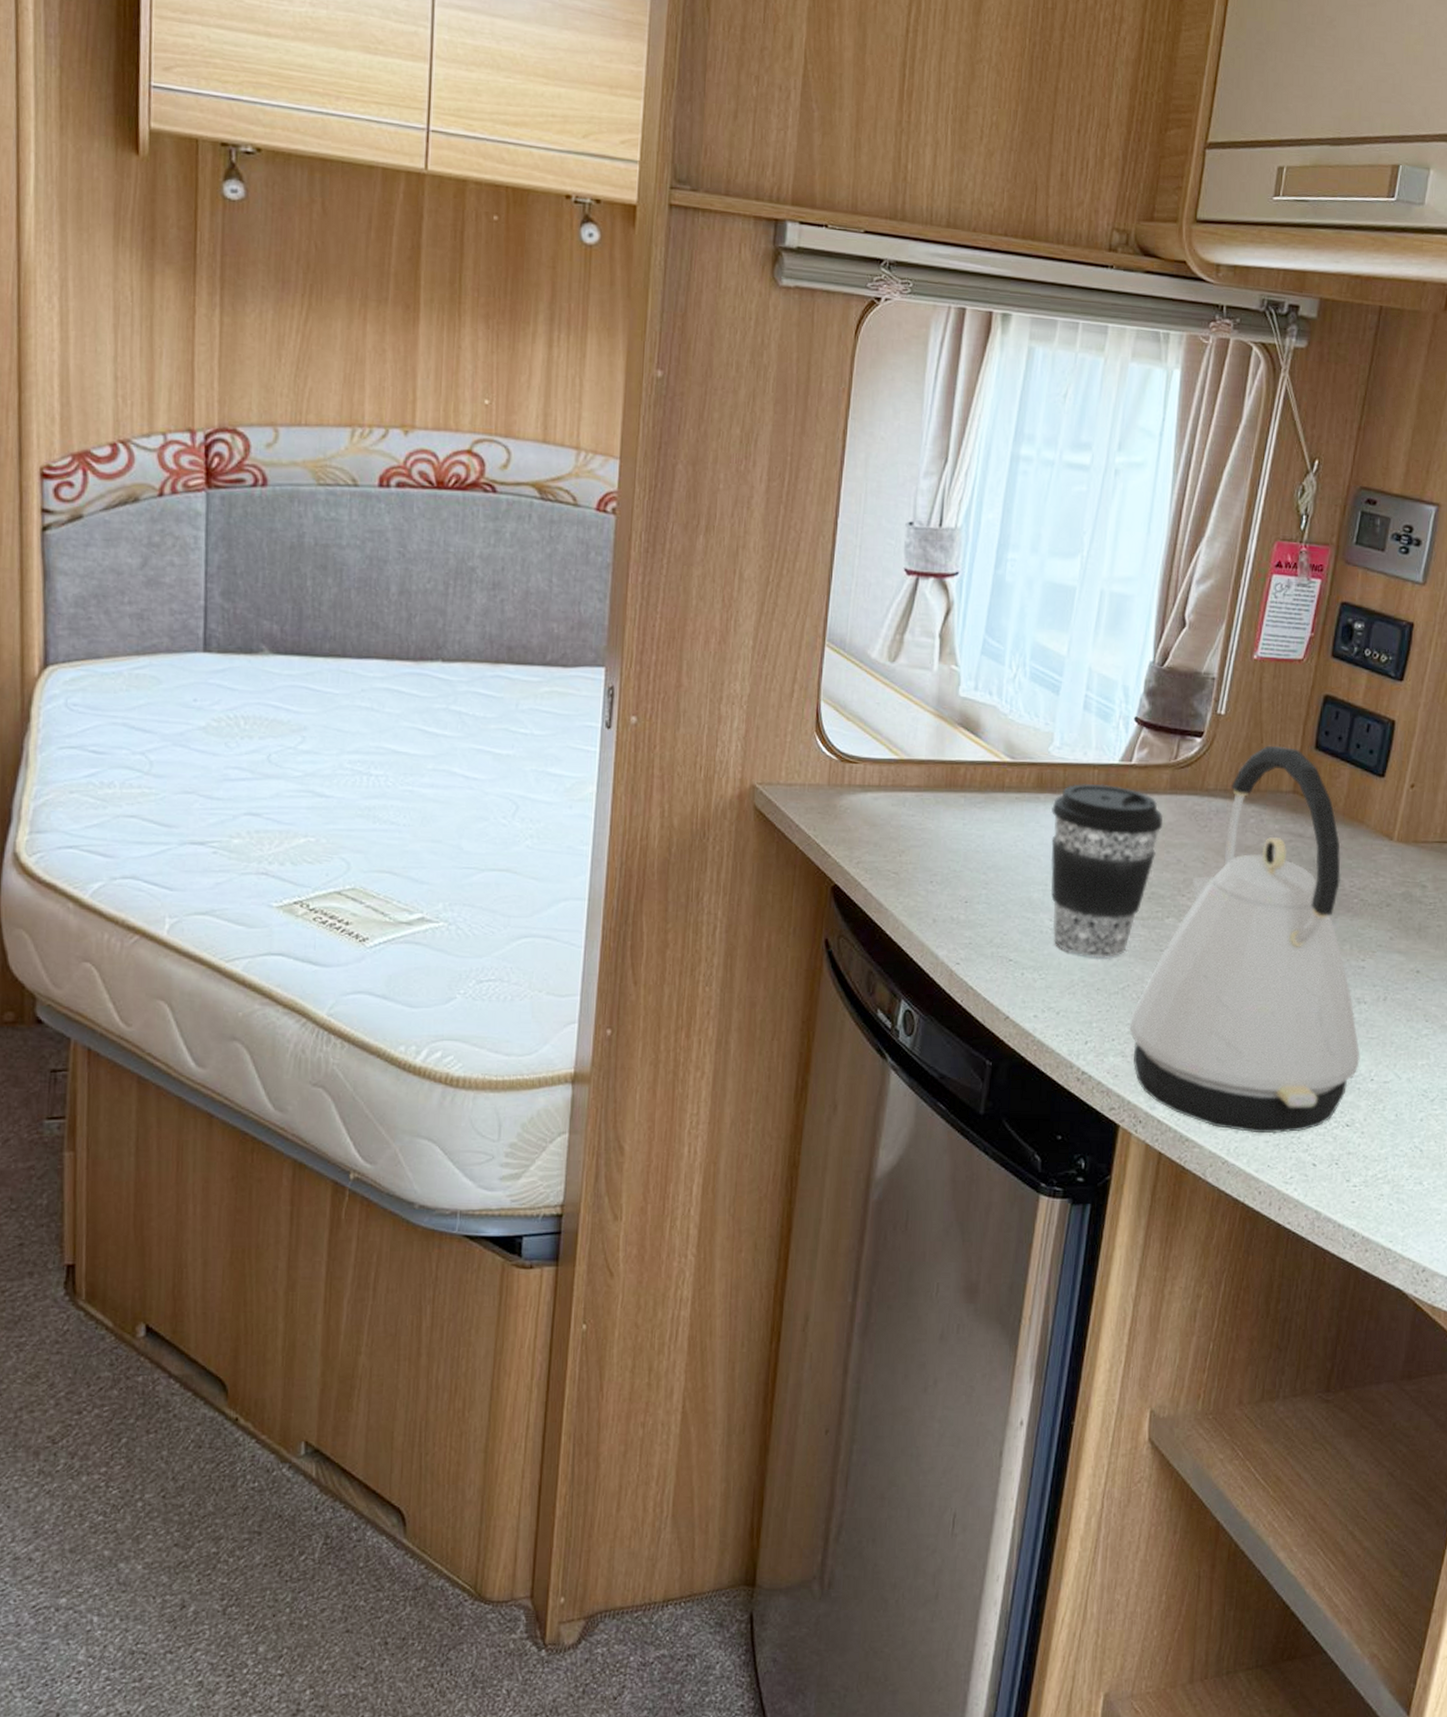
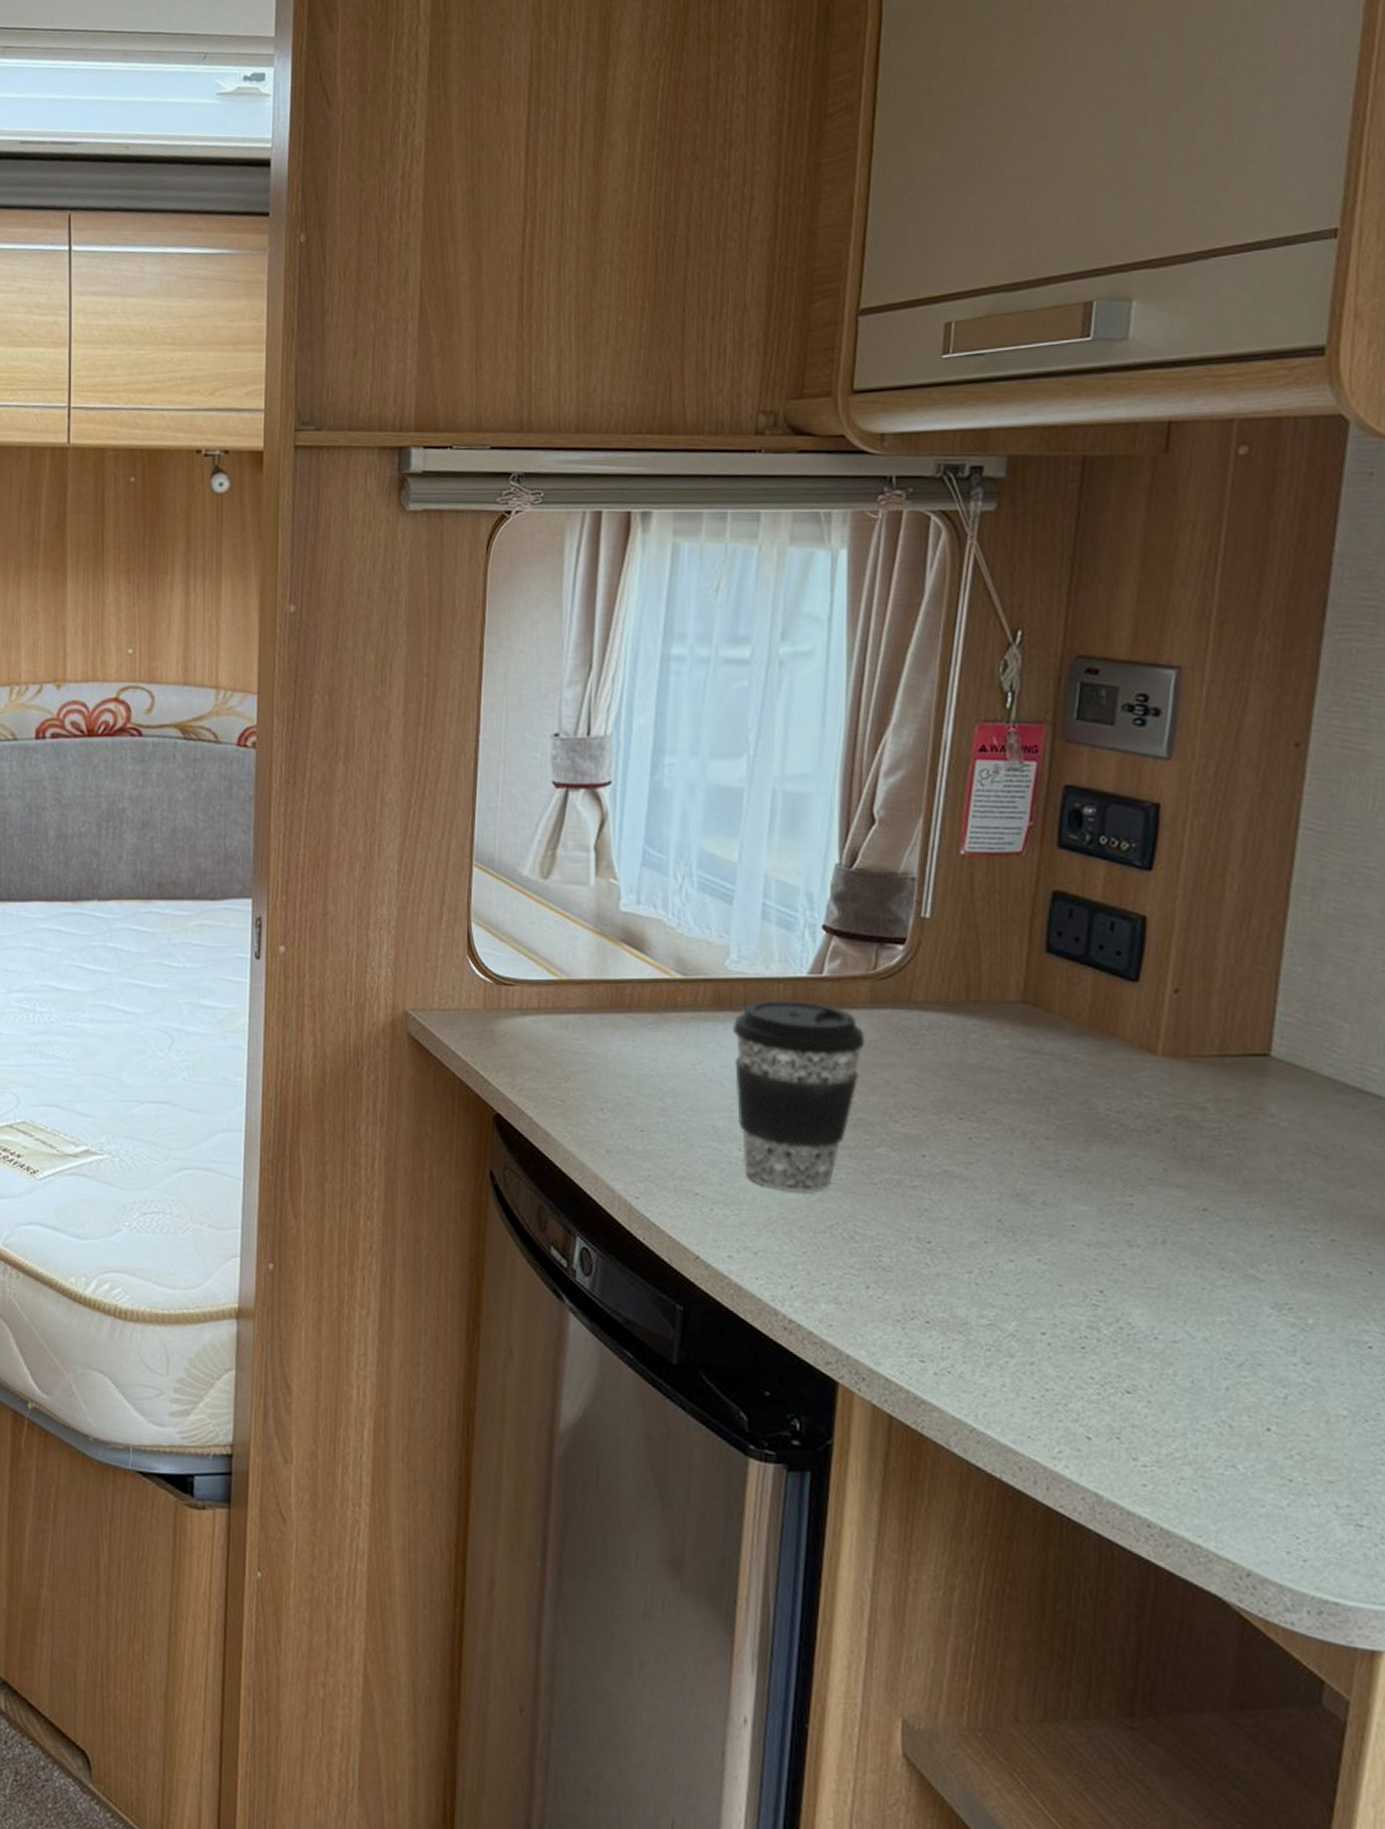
kettle: present [1129,746,1360,1134] -> none [842,951,1138,1399]

